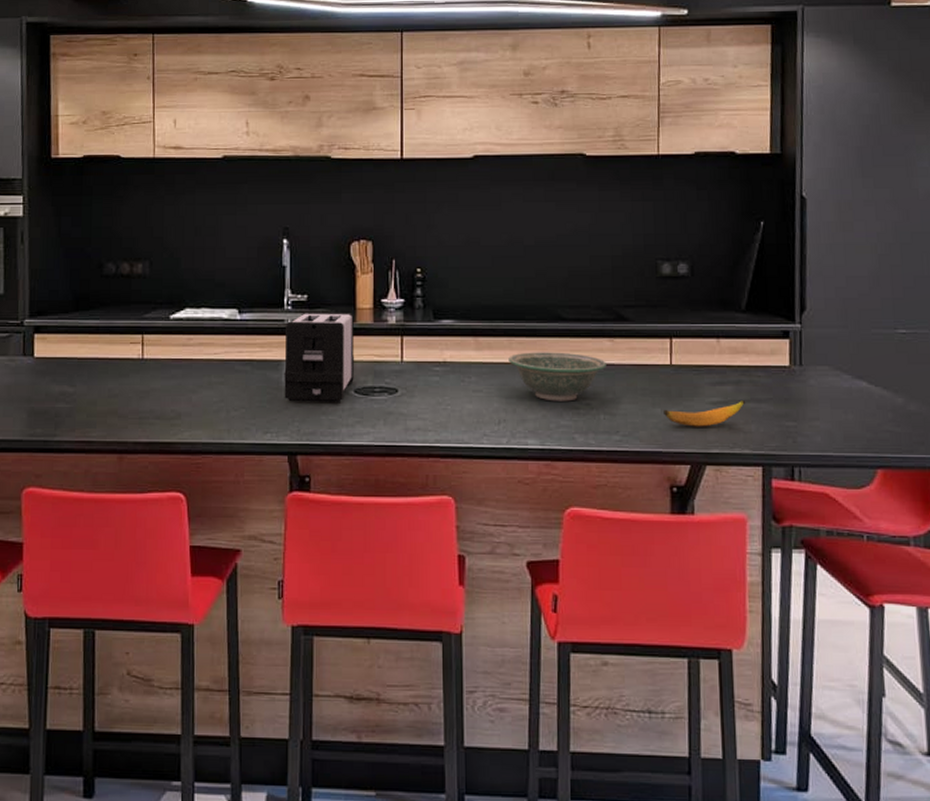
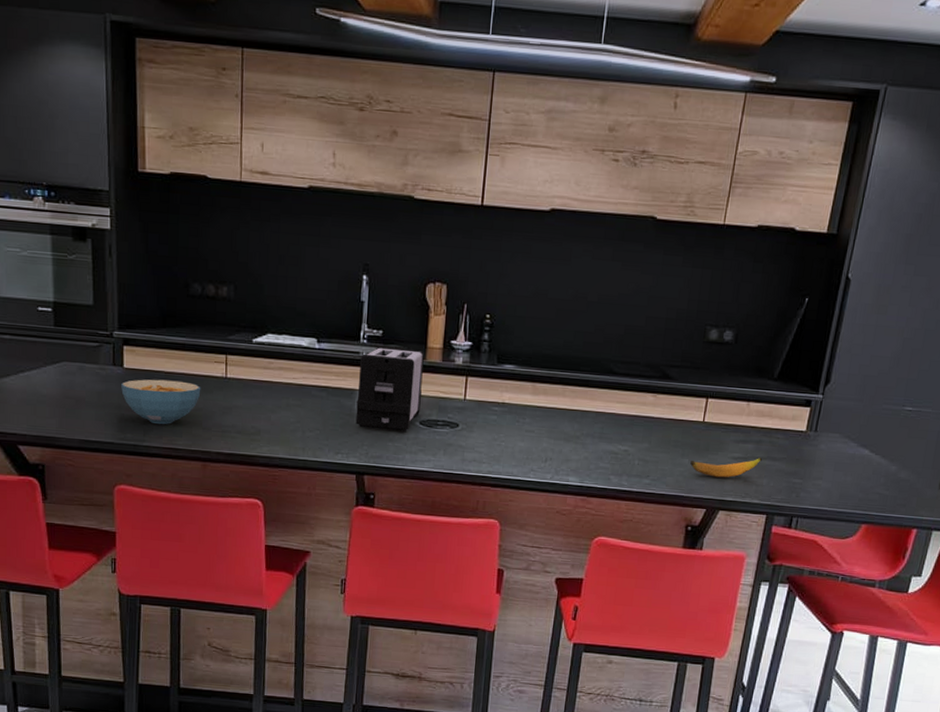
cereal bowl: none [31,366,116,415] -> present [121,379,201,424]
bowl: present [508,352,606,402] -> none [560,400,647,447]

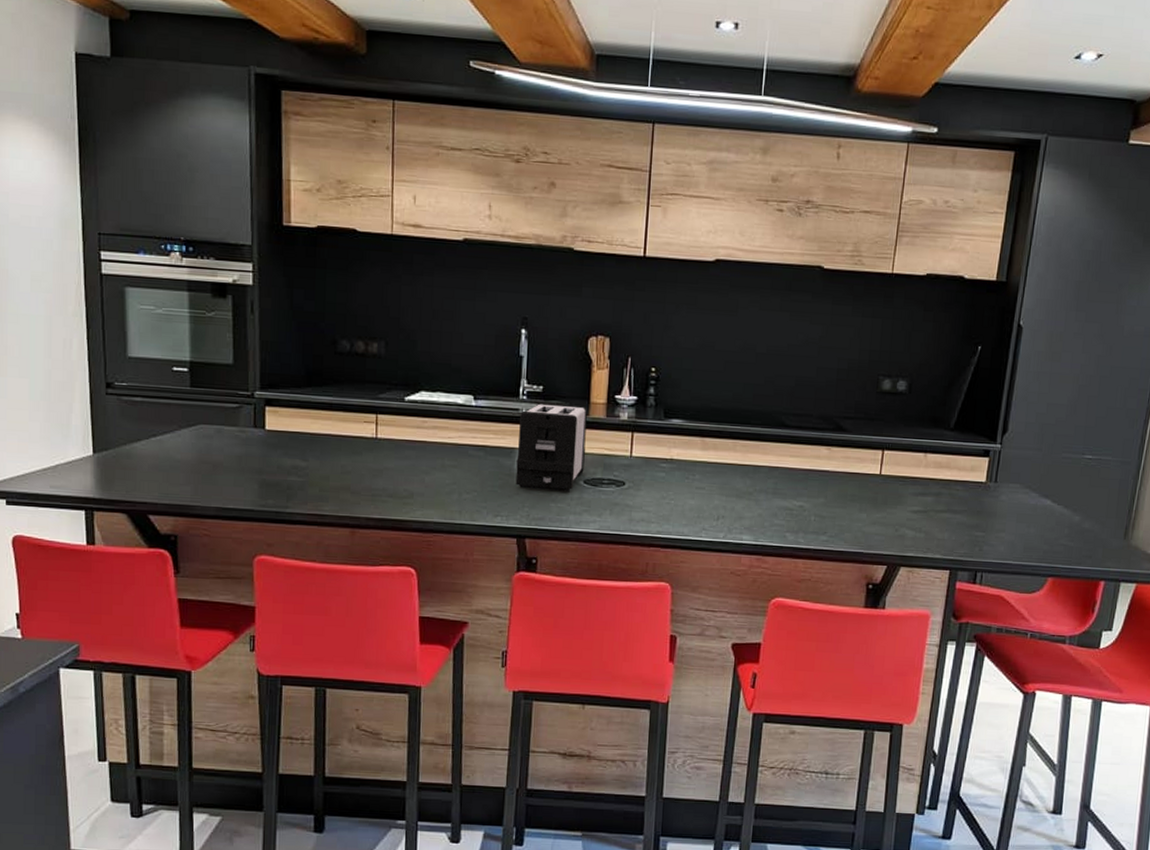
cereal bowl: present [121,379,201,424] -> none [263,441,349,489]
banana: present [690,458,763,478] -> none [868,511,943,533]

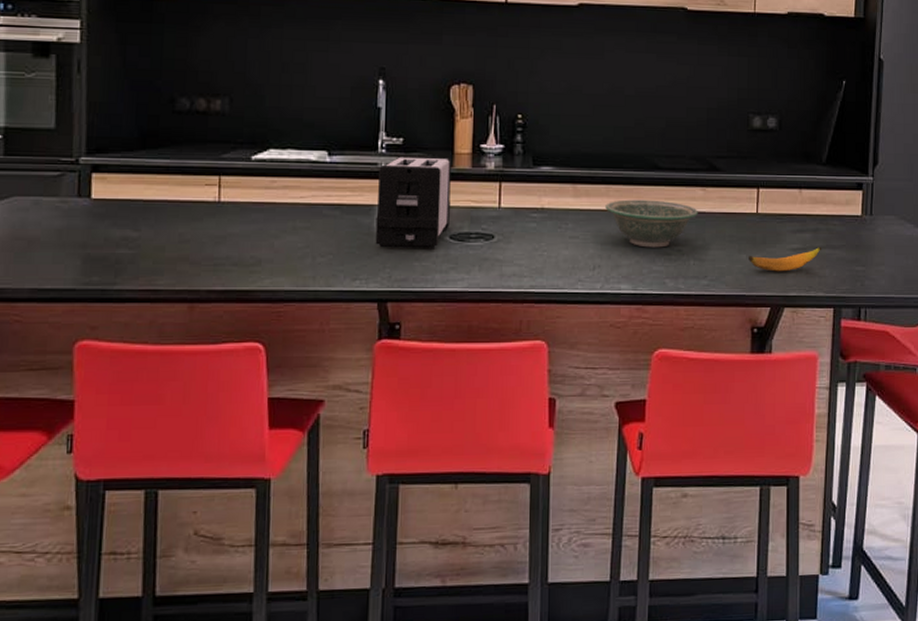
bowl: none [731,454,822,503] -> present [605,199,698,248]
banana: none [868,511,943,533] -> present [749,247,822,272]

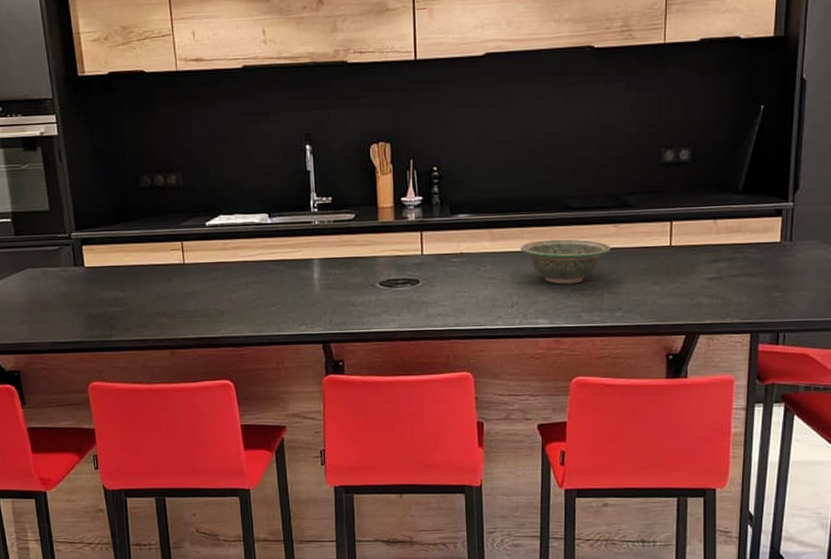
toaster: present [375,155,451,250] -> none [313,212,379,296]
banana: present [749,247,822,272] -> none [663,275,739,302]

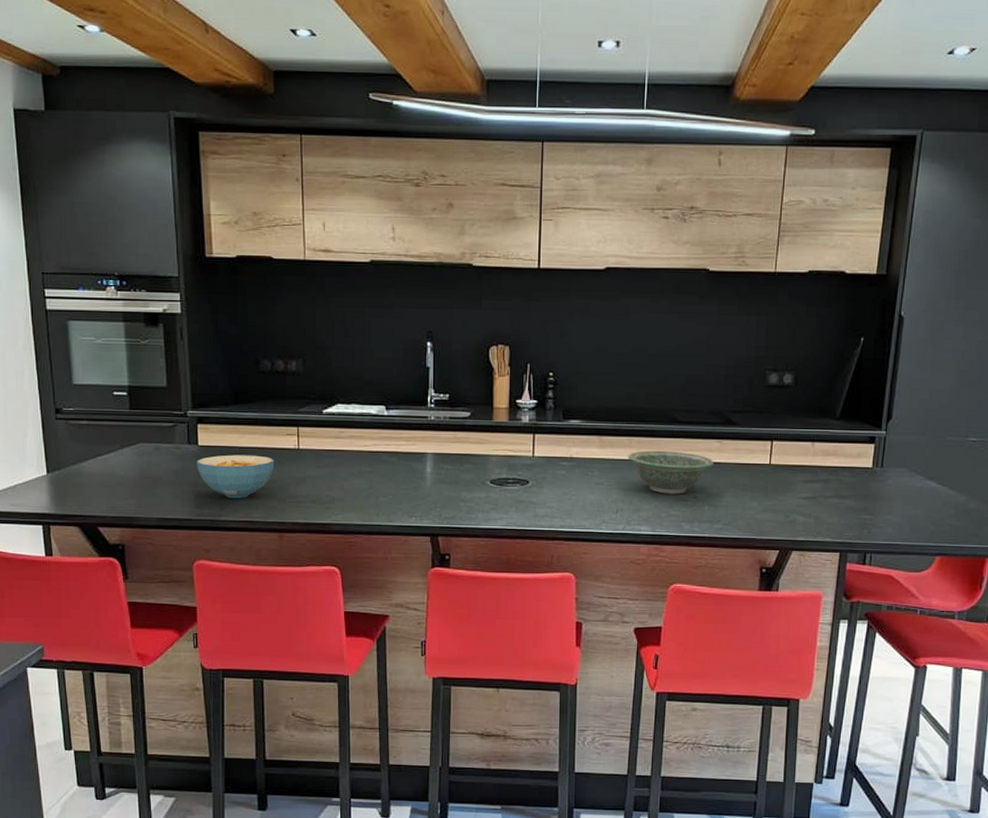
cereal bowl: none [84,273,161,318] -> present [197,454,275,498]

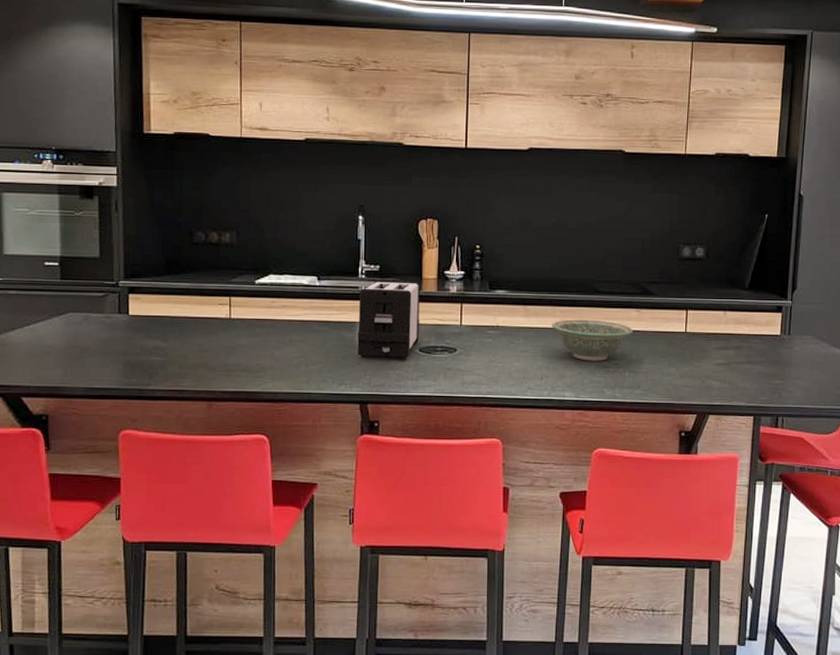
cereal bowl: present [197,454,275,498] -> none [126,324,206,367]
toaster: none [427,409,491,492] -> present [357,280,420,360]

